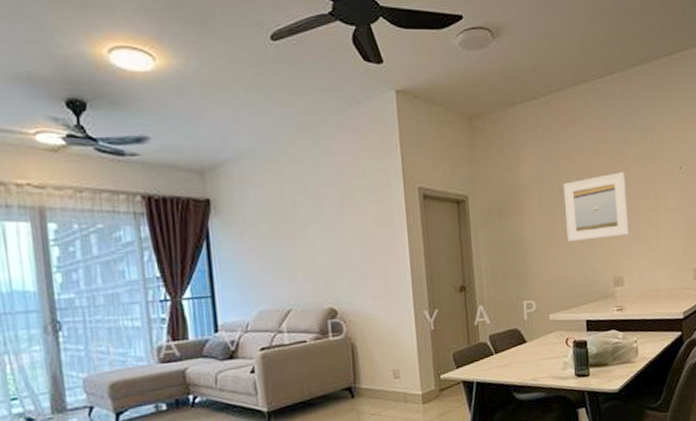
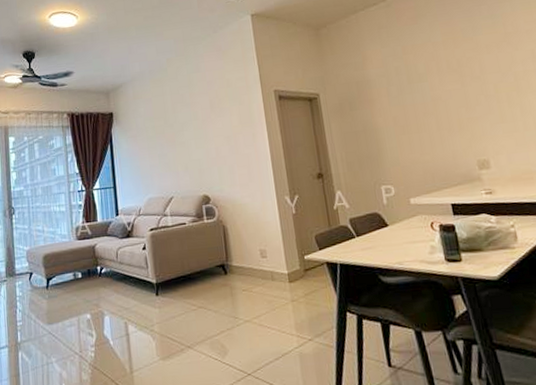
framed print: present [563,172,629,241] -> none [411,58,490,128]

